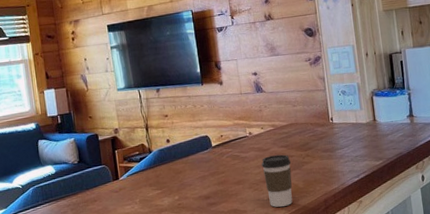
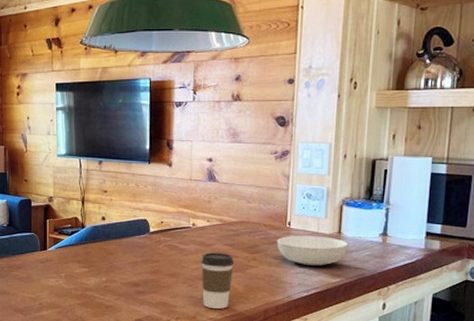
serving bowl: none [324,125,384,154] -> present [277,235,348,266]

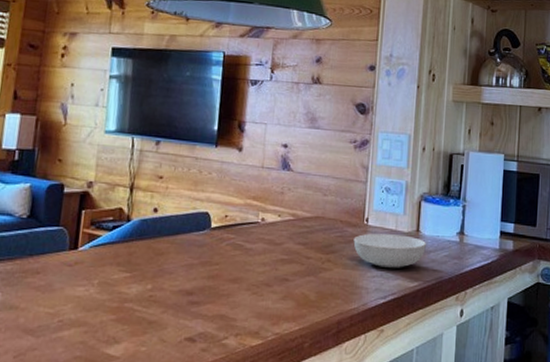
coffee cup: present [201,252,234,309] -> none [268,252,307,321]

